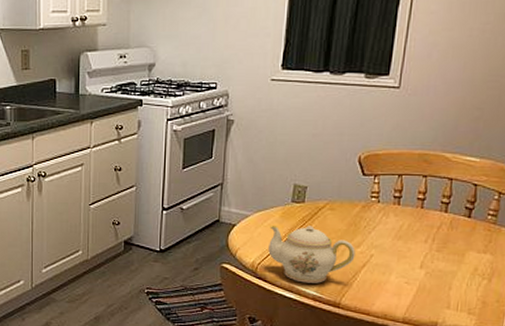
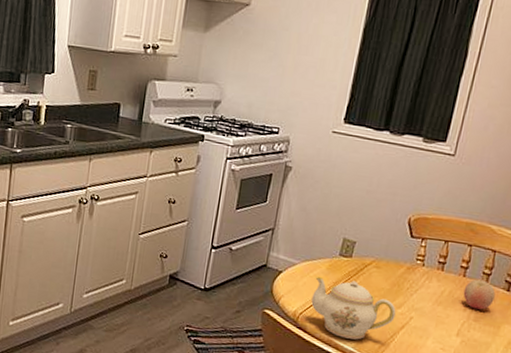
fruit: none [422,209,456,239] -> present [463,279,496,310]

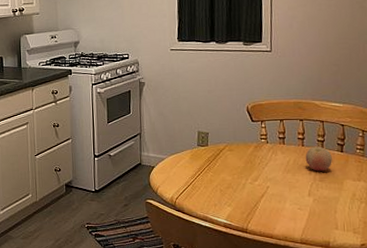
teapot: present [311,277,396,340] -> none [182,164,254,213]

